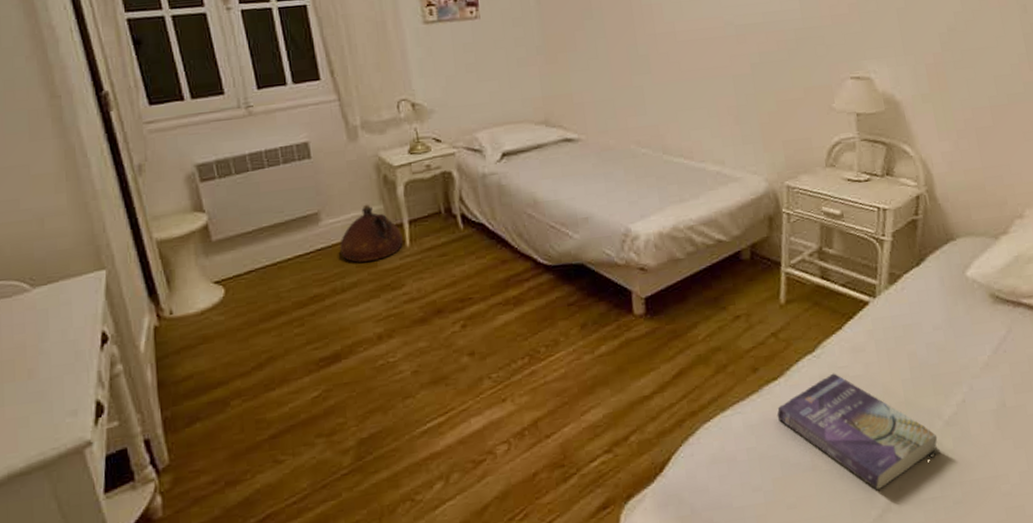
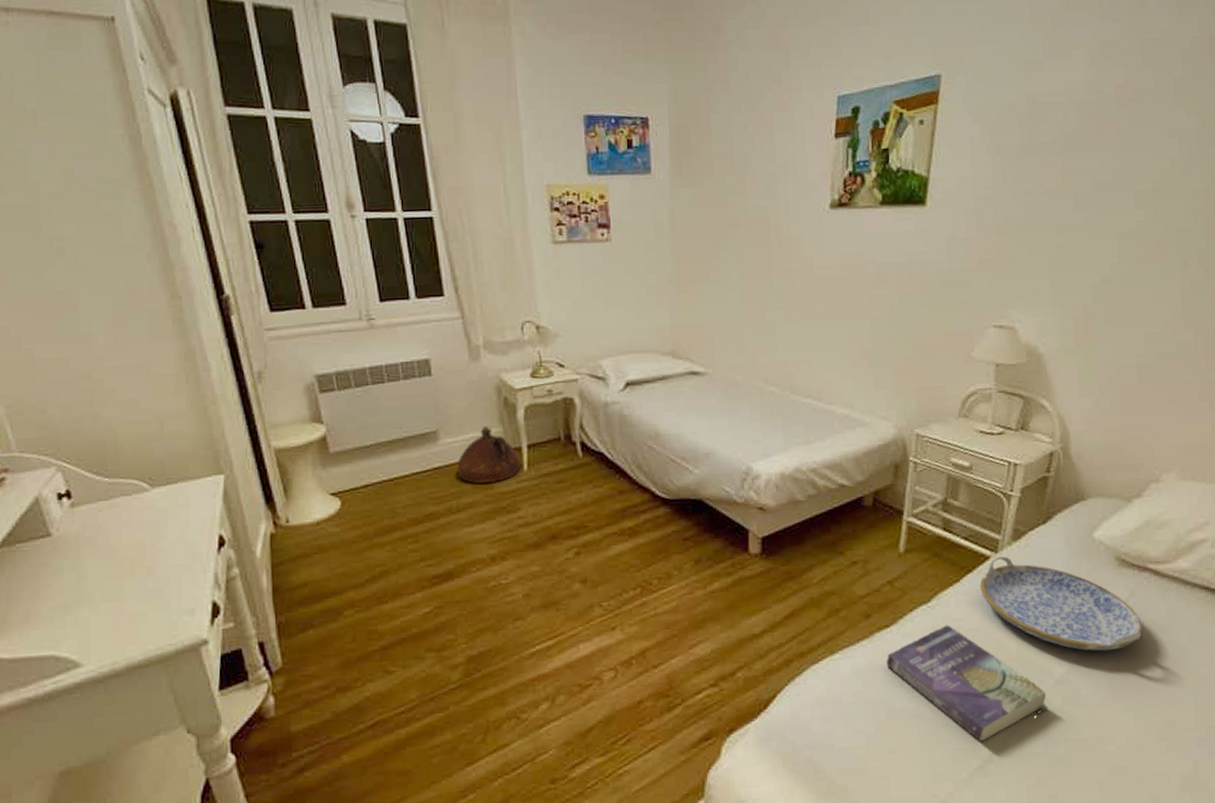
serving tray: none [861,300,1024,390] -> present [979,555,1143,651]

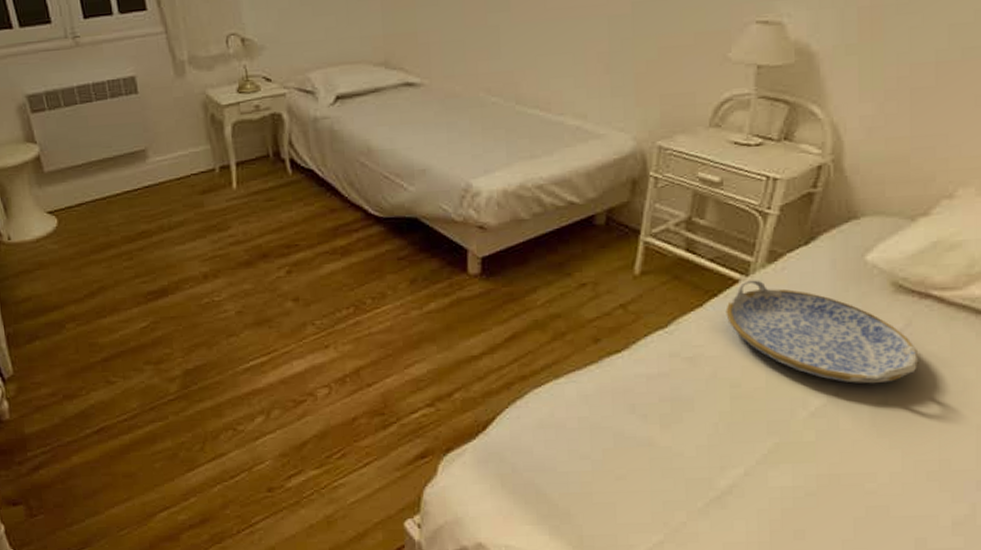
ceramic jug: present [457,425,521,484] -> none [167,143,230,202]
book: present [886,625,1048,742] -> none [615,351,799,473]

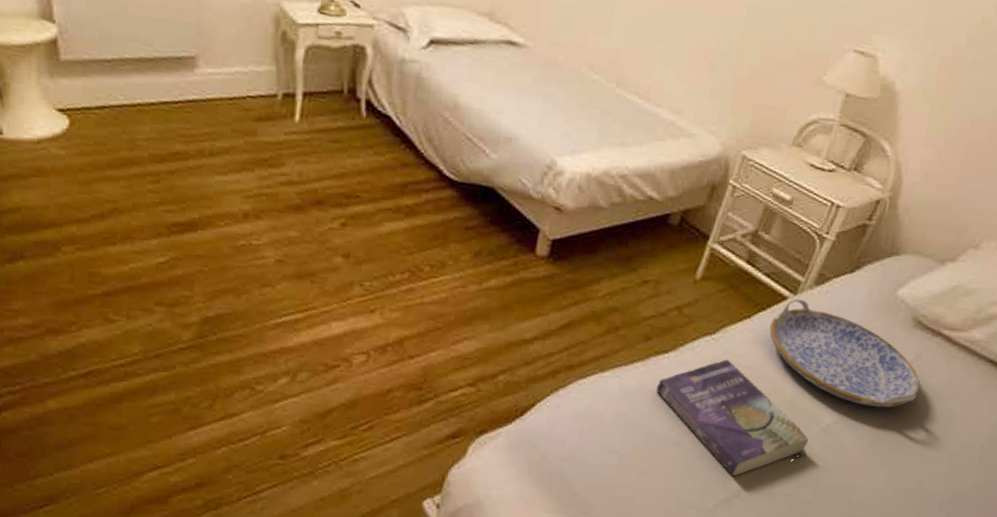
book: none [615,351,799,473] -> present [655,359,809,477]

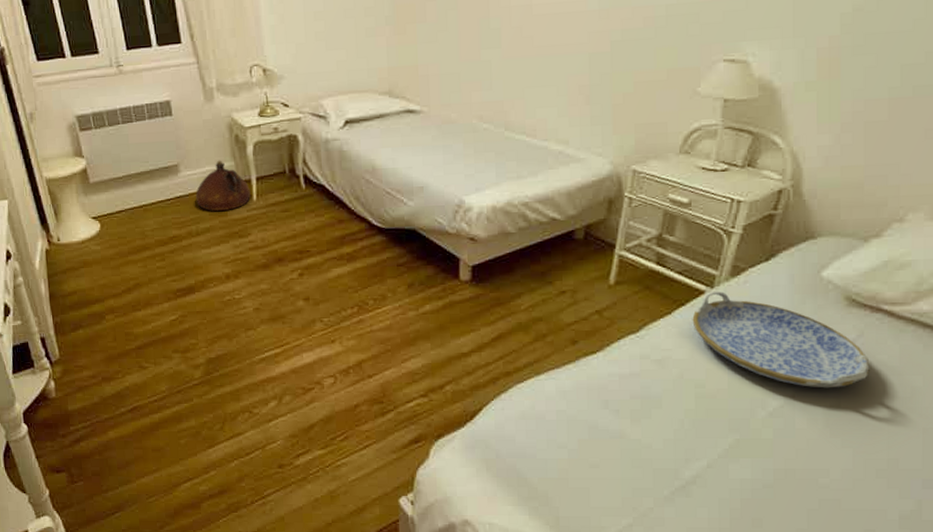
ceramic jug: none [215,60,293,129] -> present [196,160,251,211]
book: present [655,359,809,477] -> none [591,354,758,465]

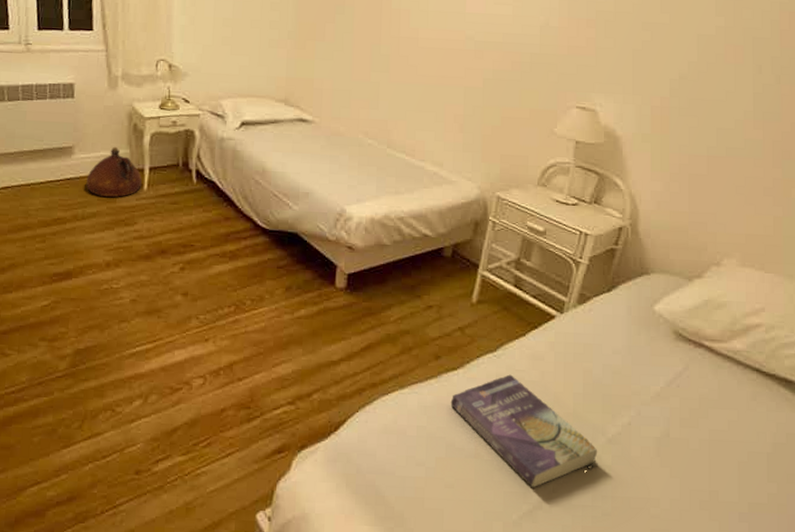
book: none [591,354,758,465] -> present [450,374,598,488]
serving tray: present [692,290,870,388] -> none [543,316,694,418]

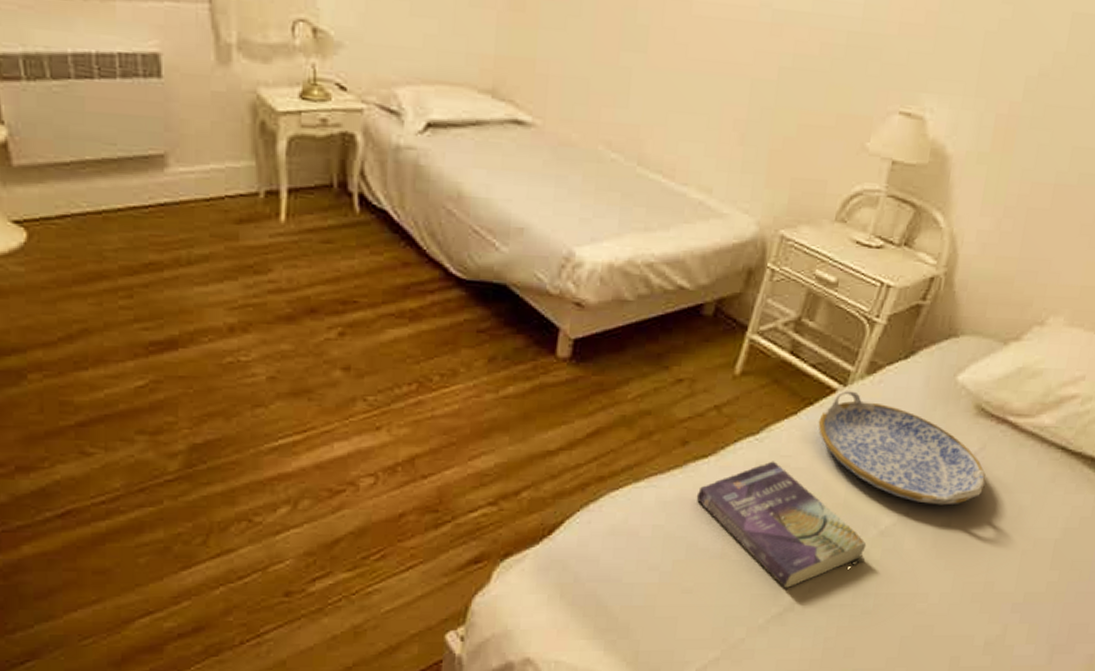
ceramic jug: present [86,146,142,197] -> none [191,155,277,232]
serving tray: none [543,316,694,418] -> present [818,389,986,505]

